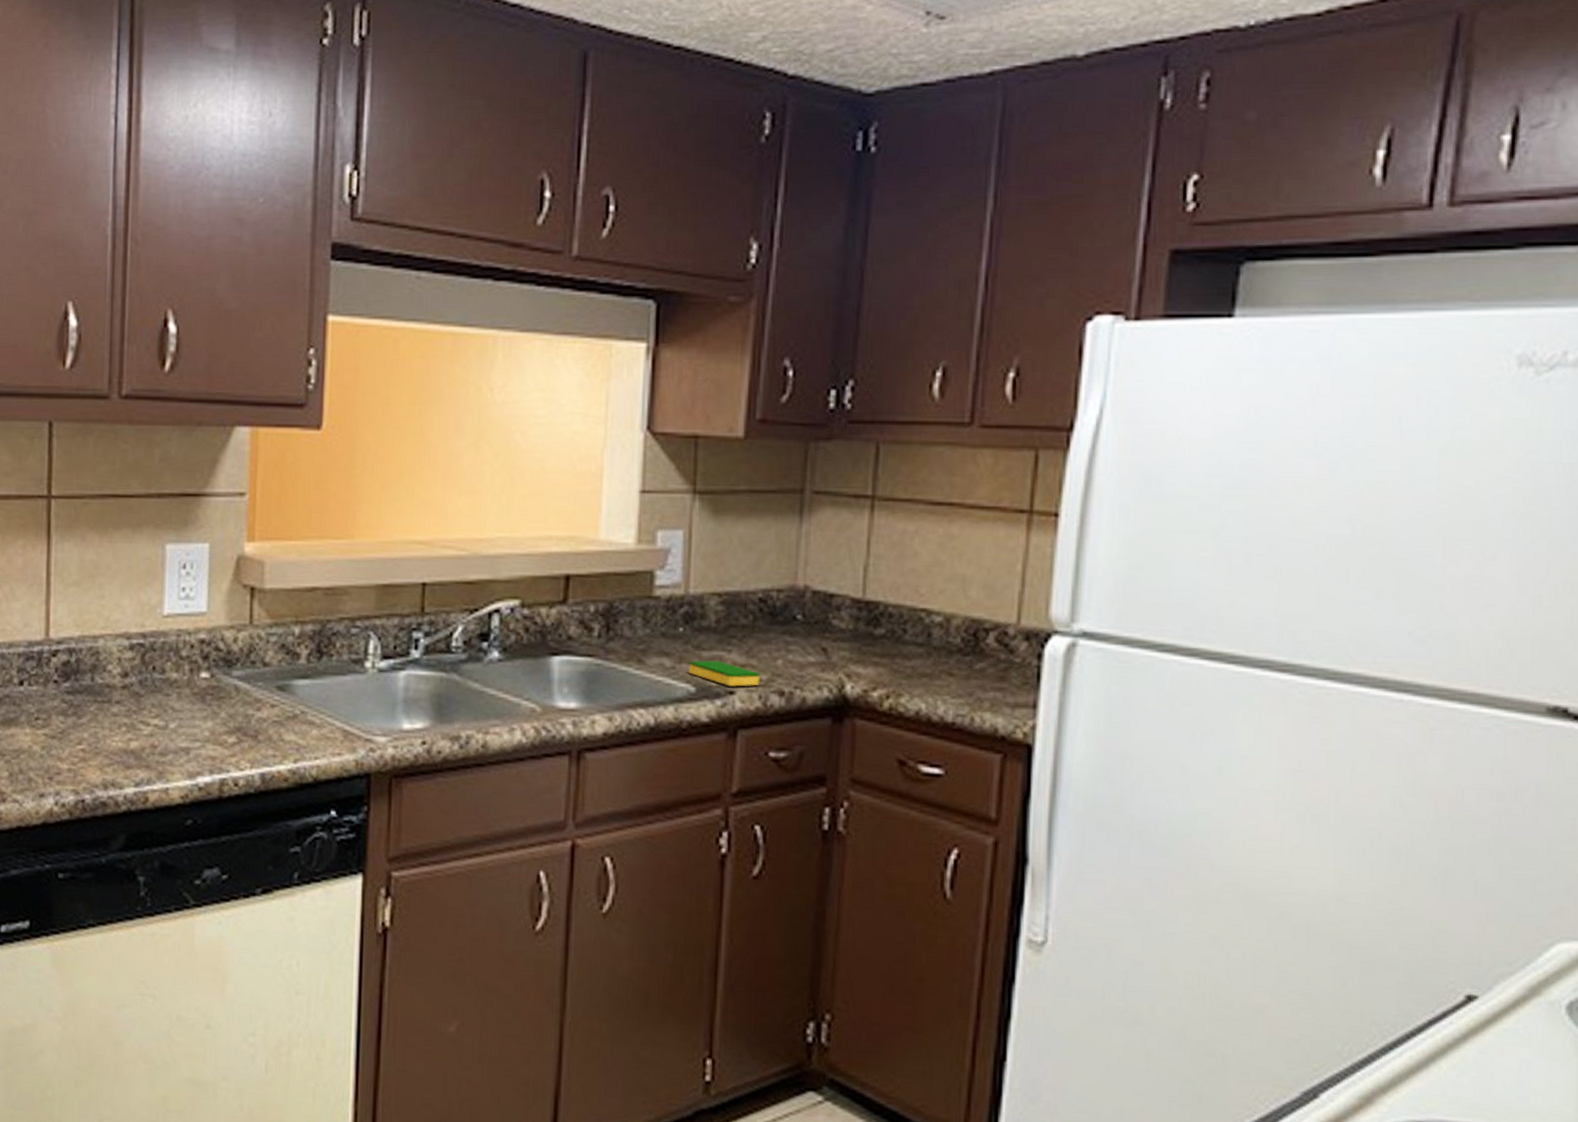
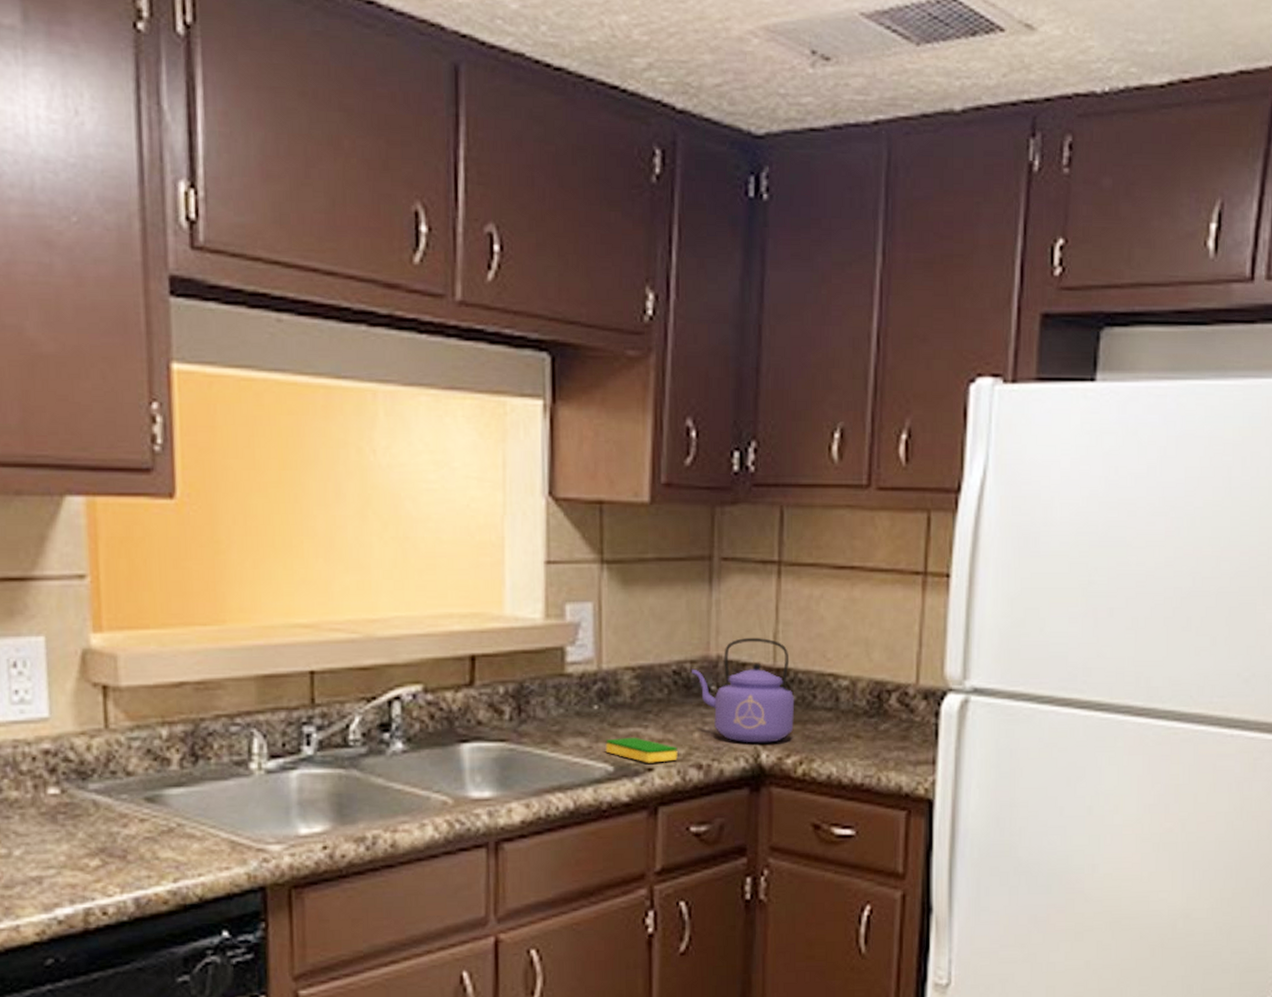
kettle: none [778,569,884,675] -> present [692,637,795,743]

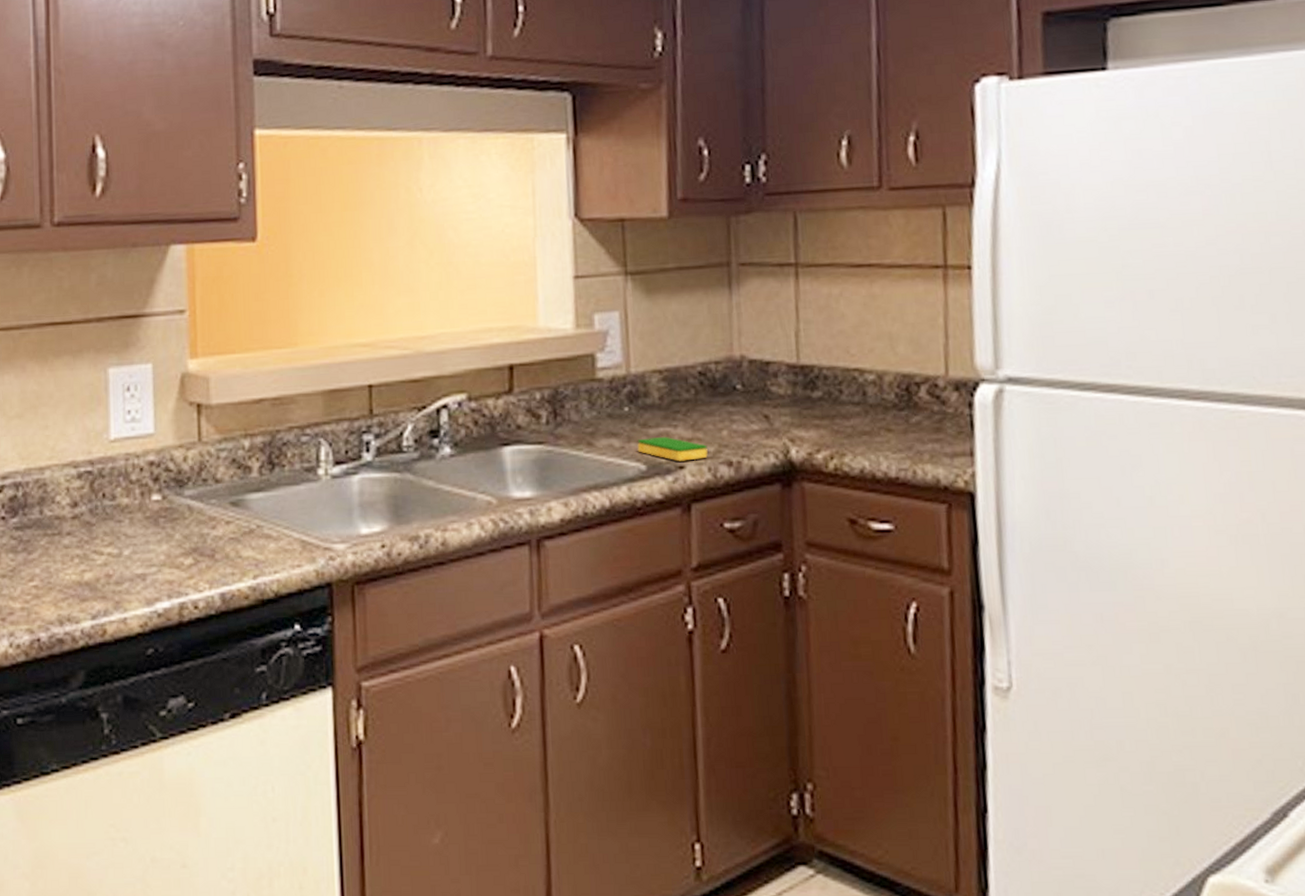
kettle: present [692,637,795,743] -> none [717,336,822,440]

